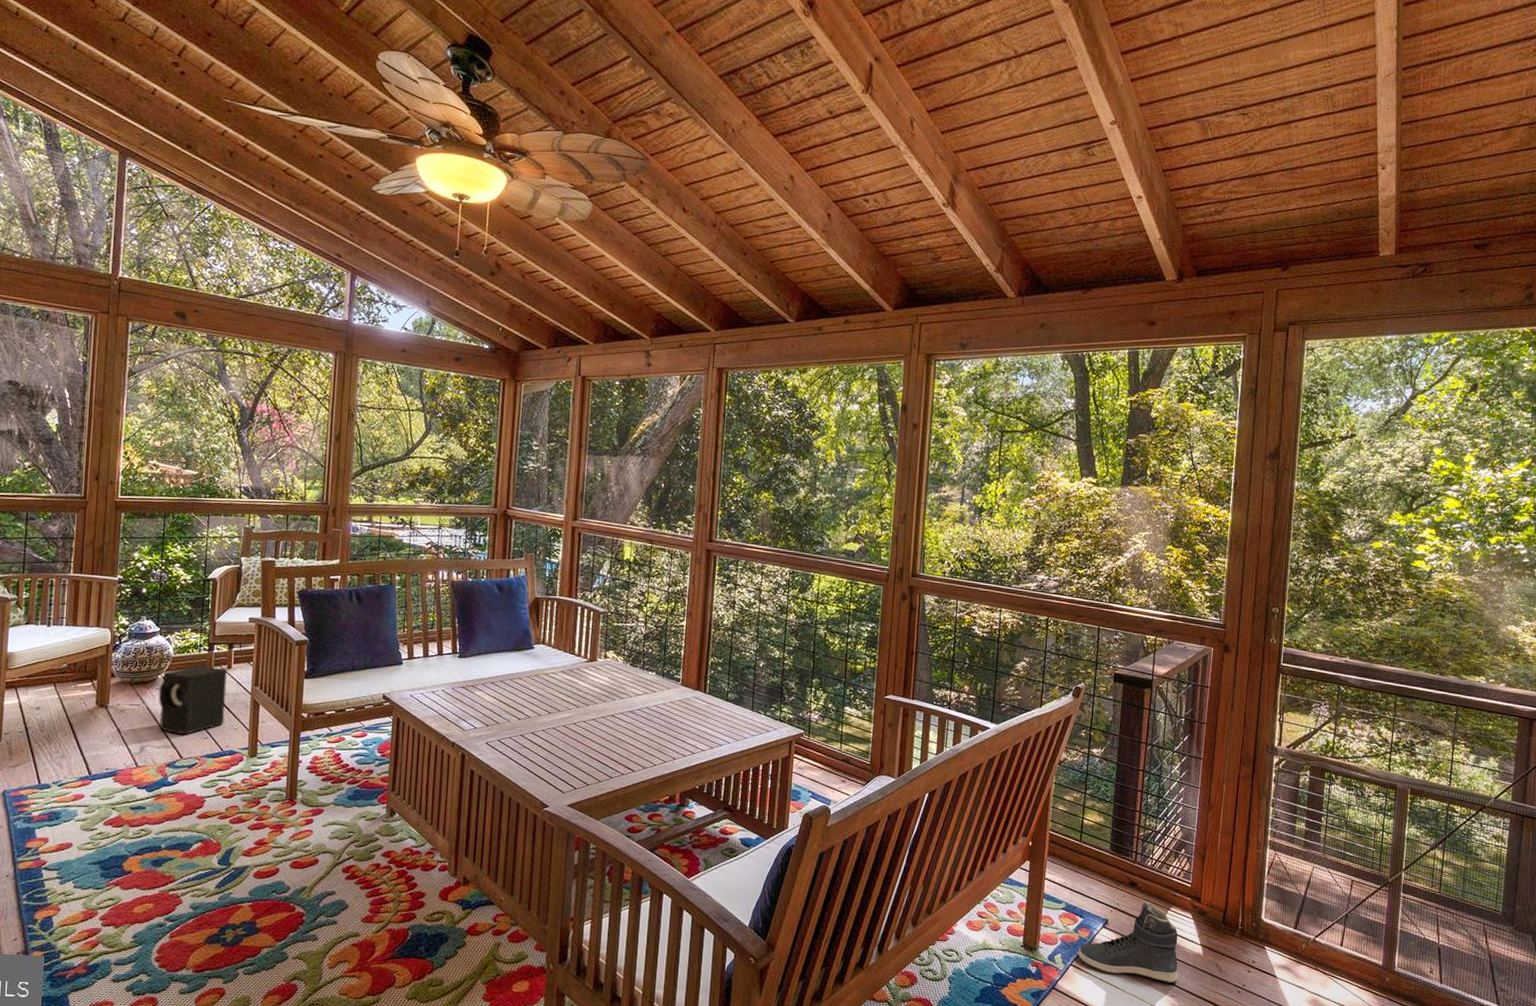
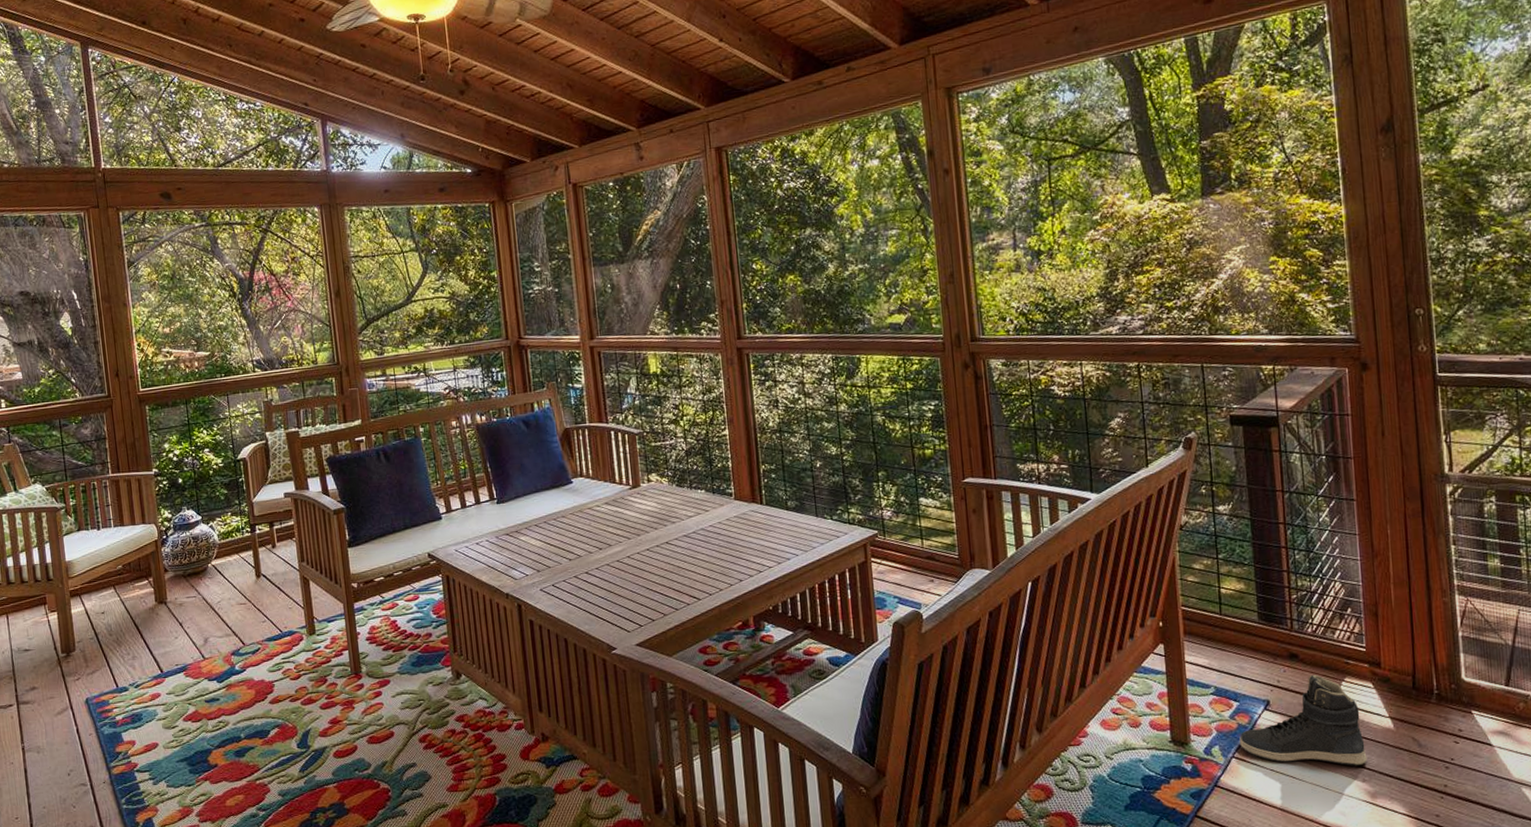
speaker: present [158,665,228,734] -> none [211,547,279,621]

